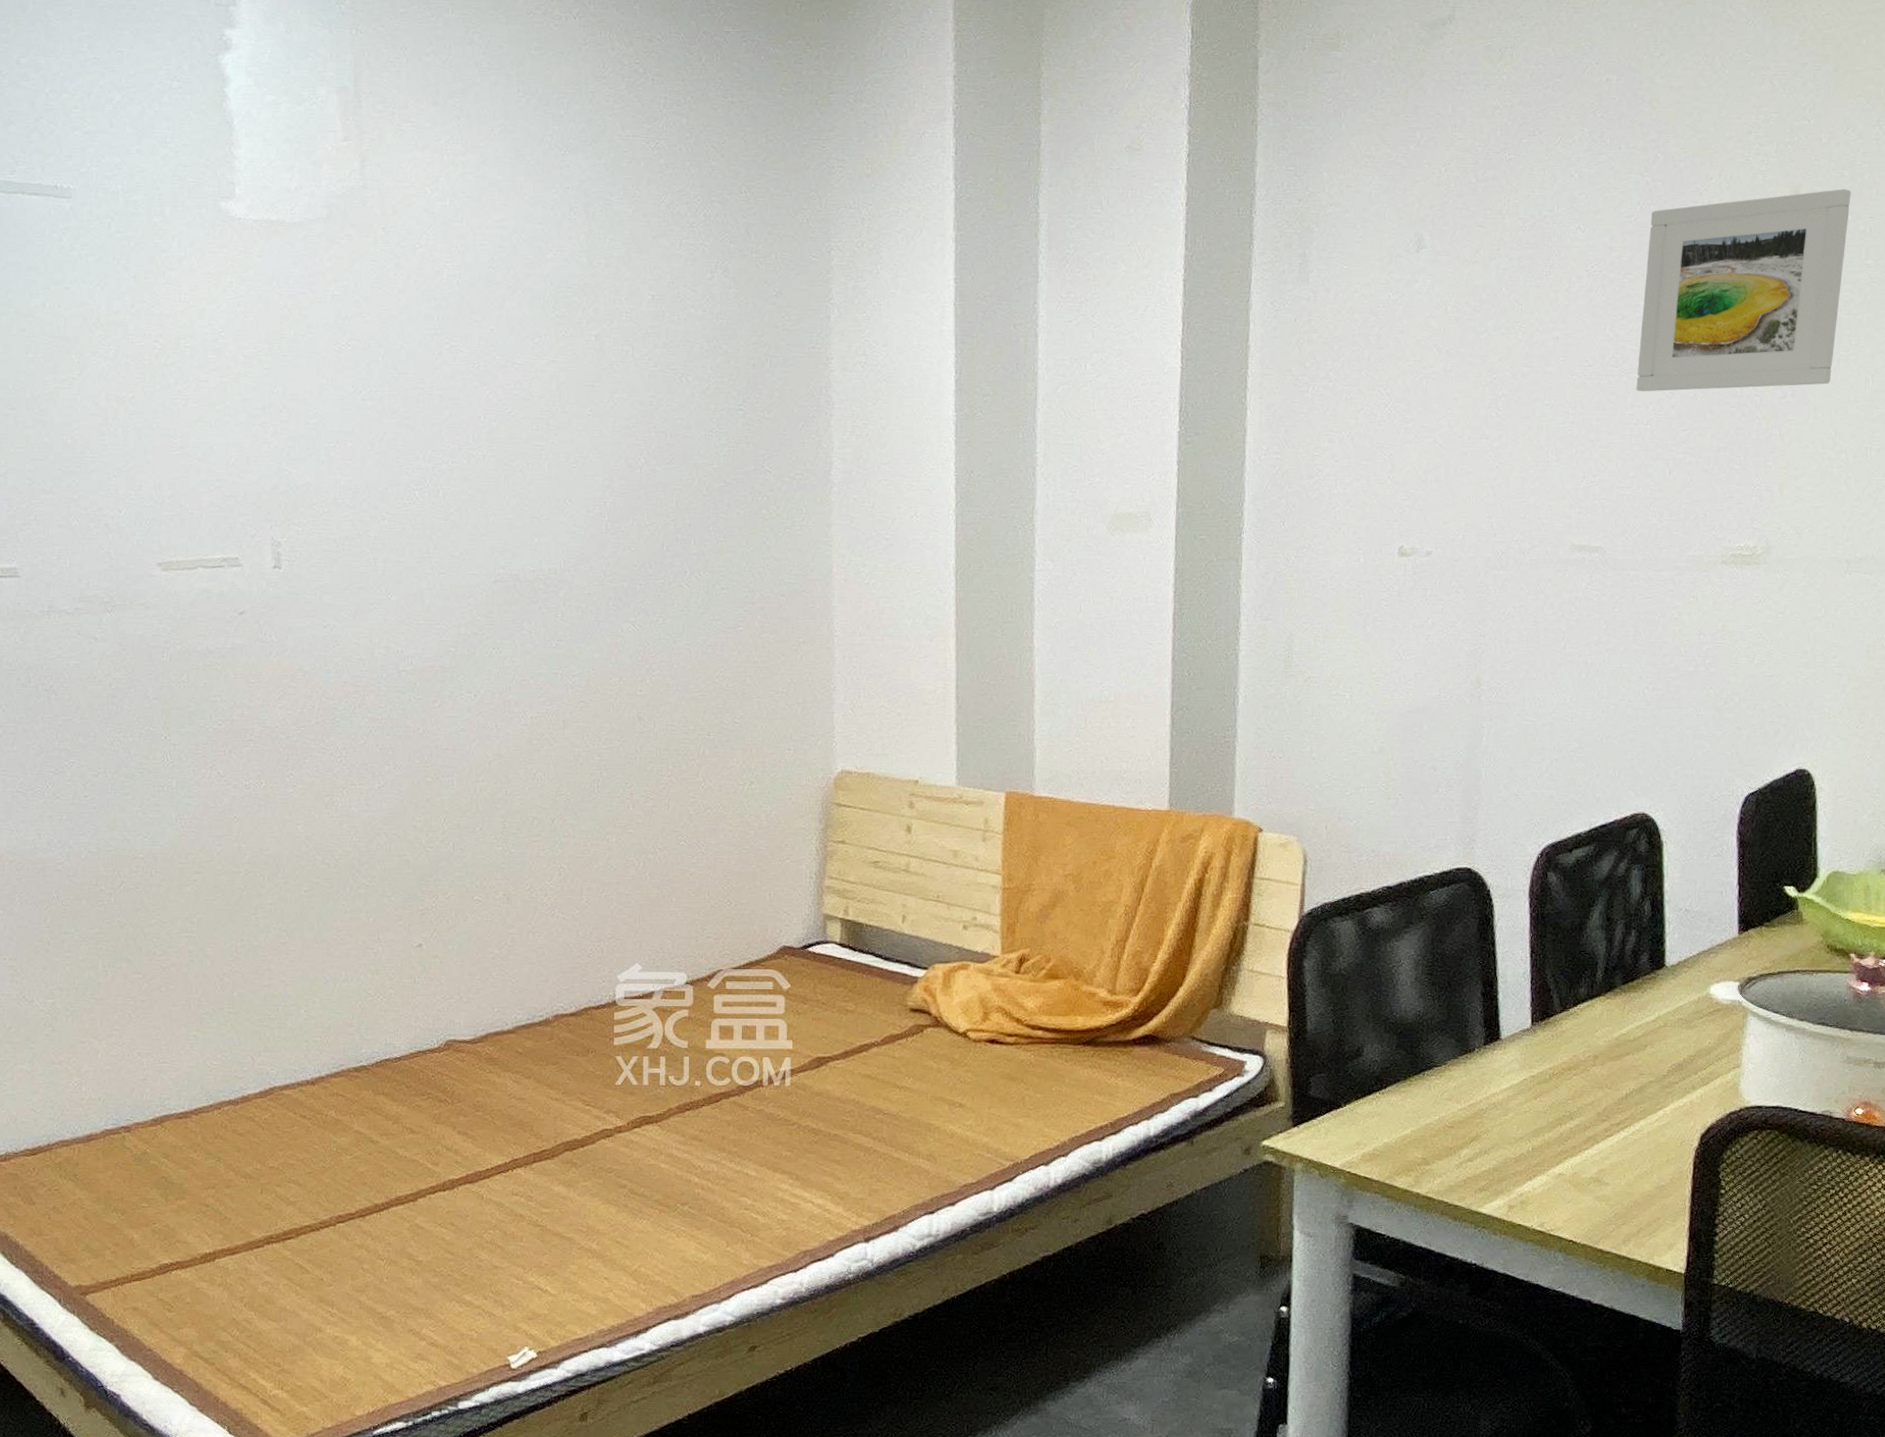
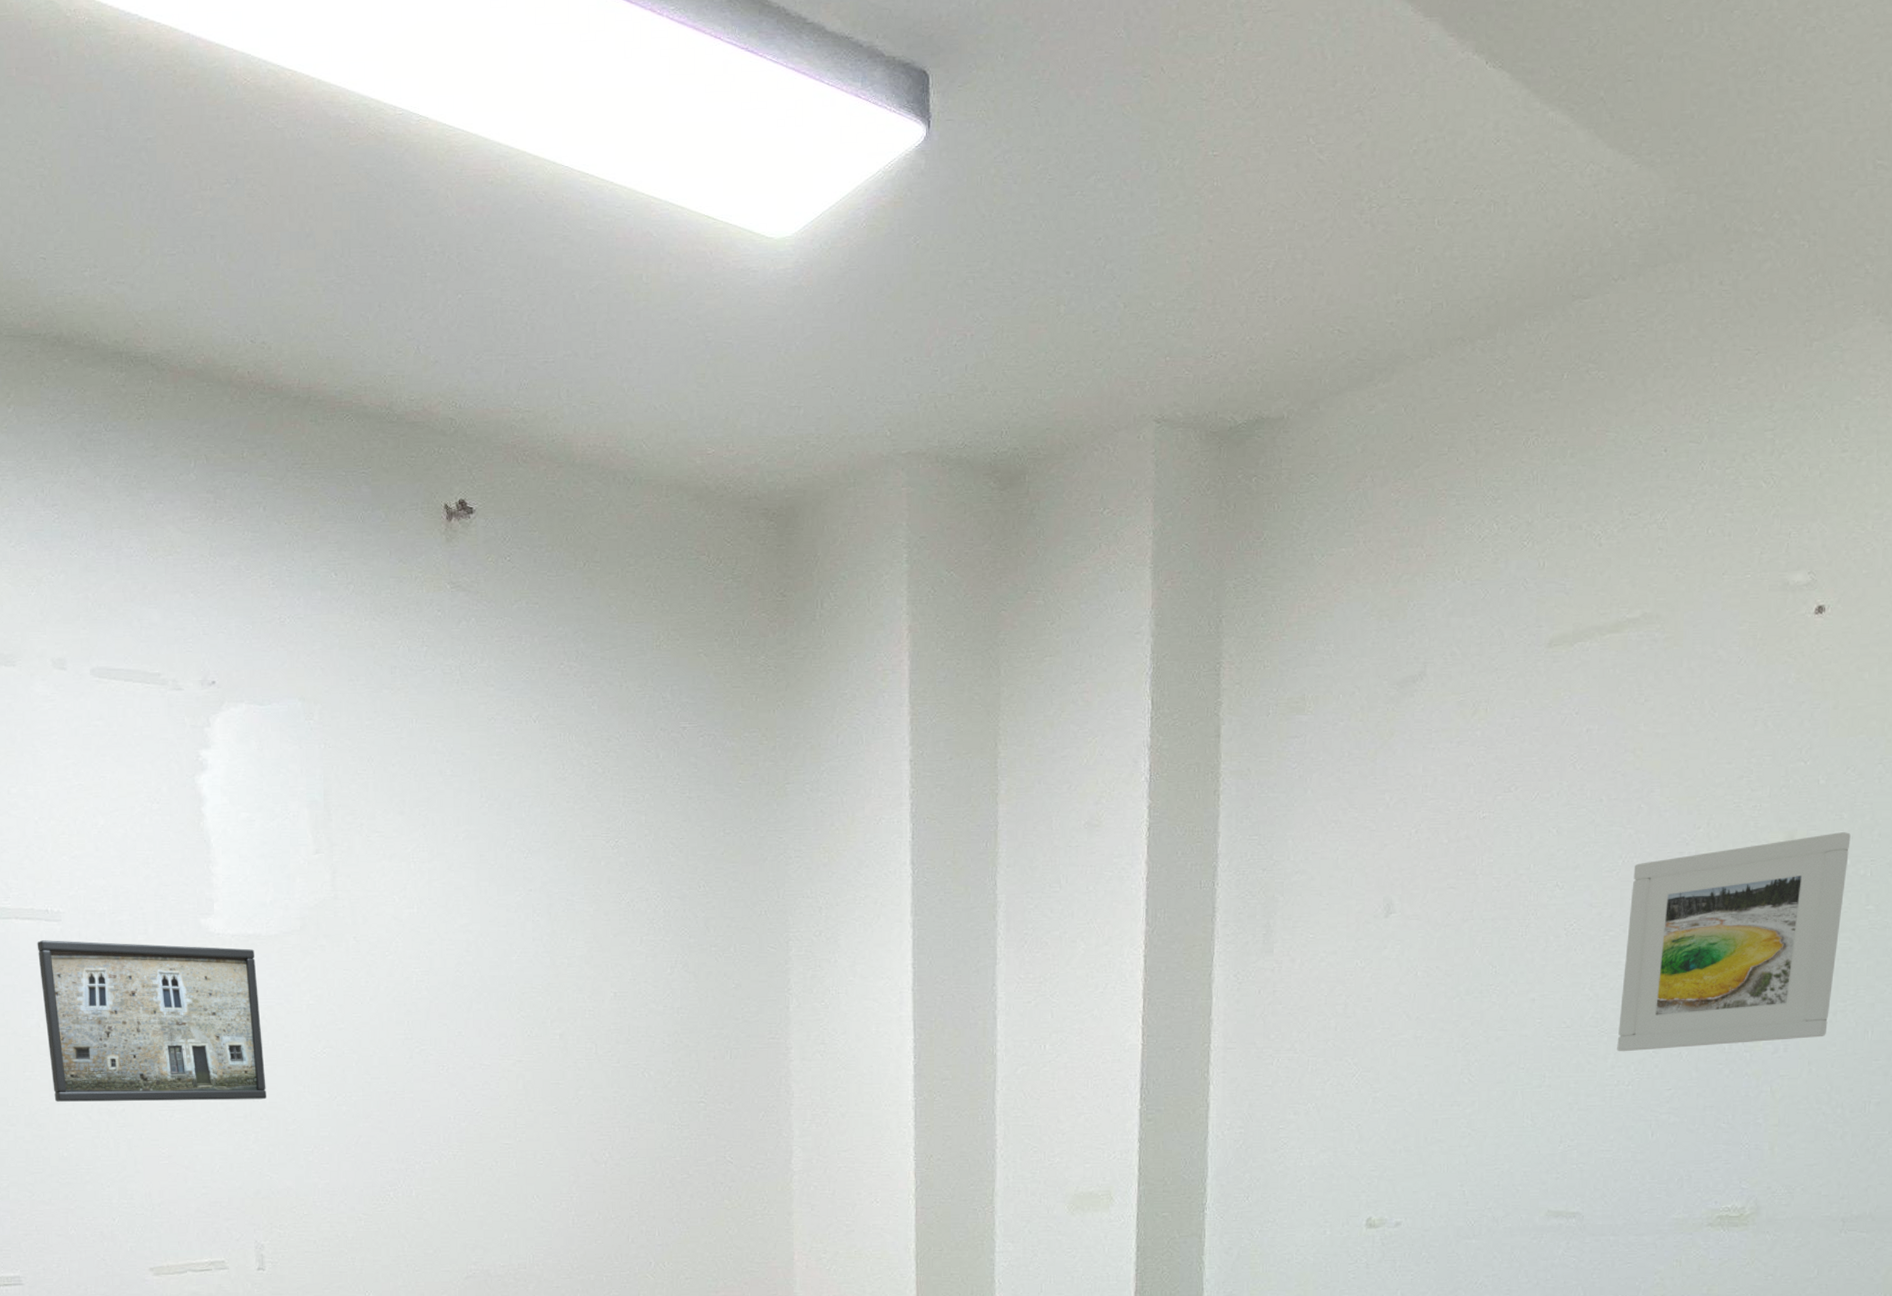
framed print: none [44,217,287,392] -> present [37,940,266,1102]

